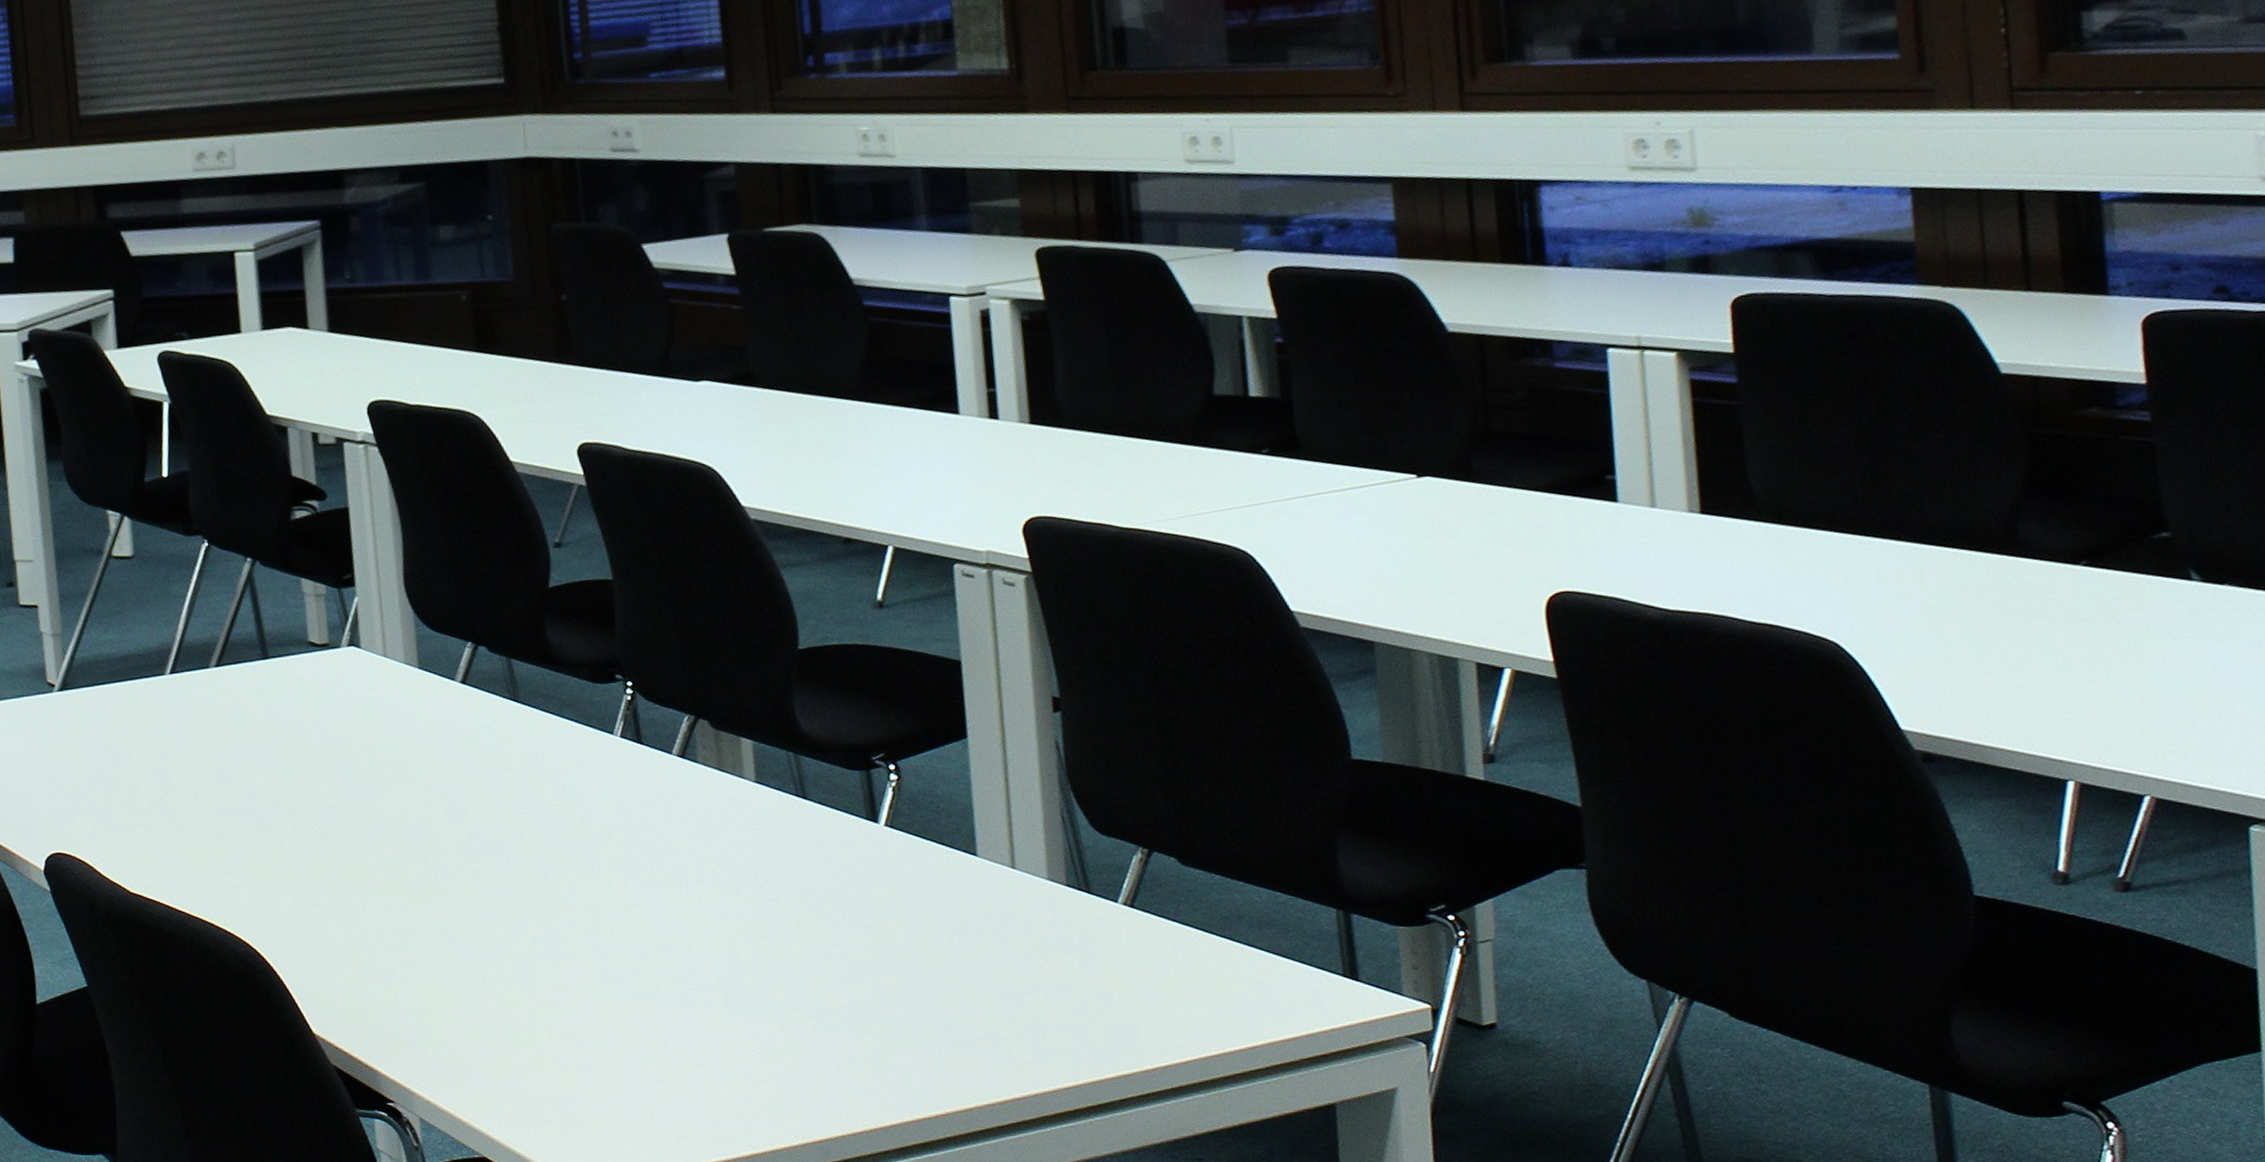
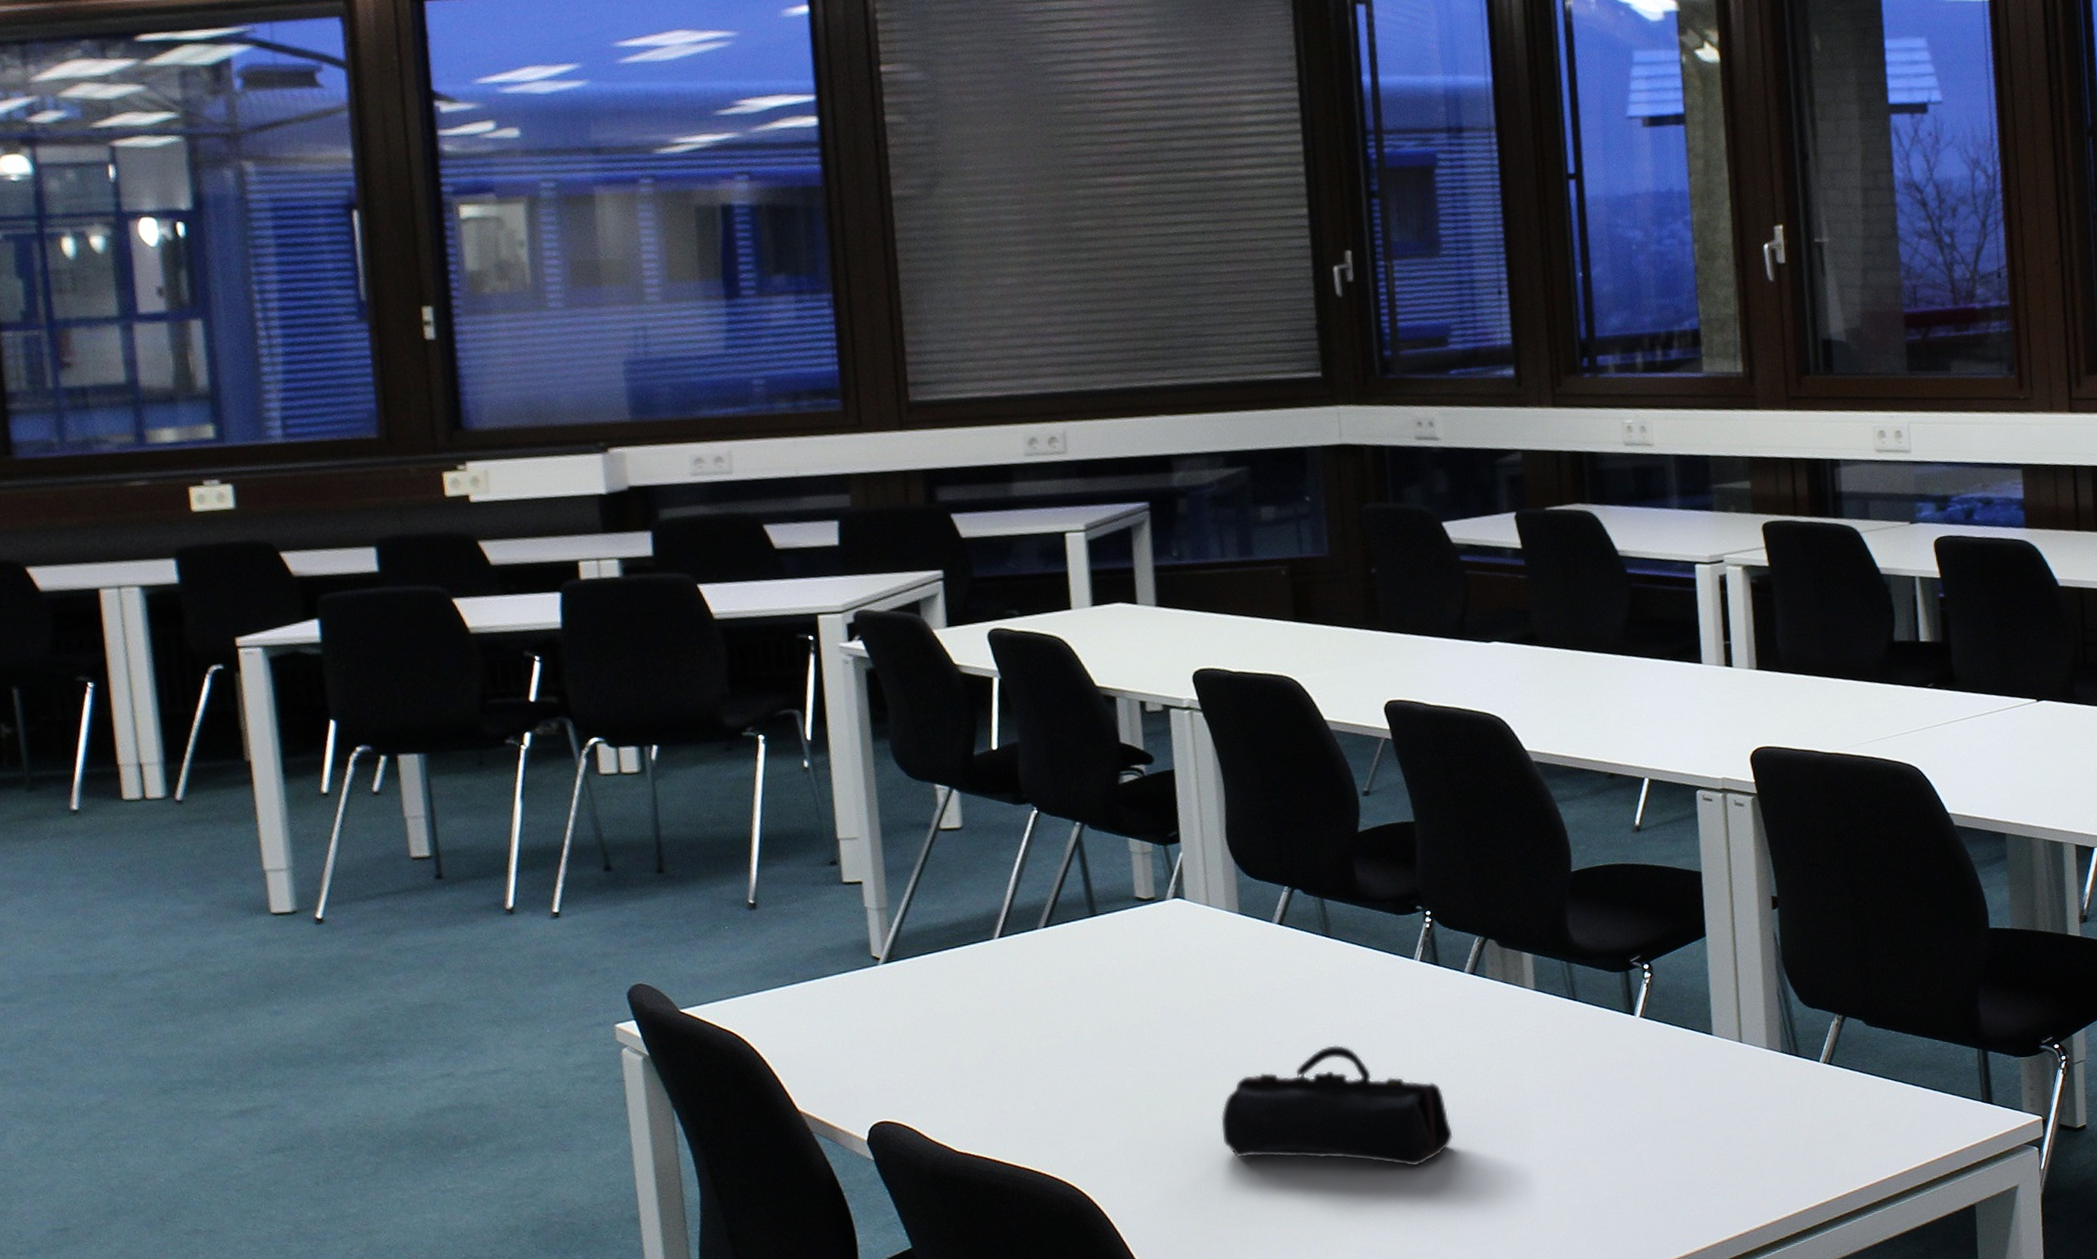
pencil case: none [400,821,661,968] -> present [1221,1044,1453,1167]

